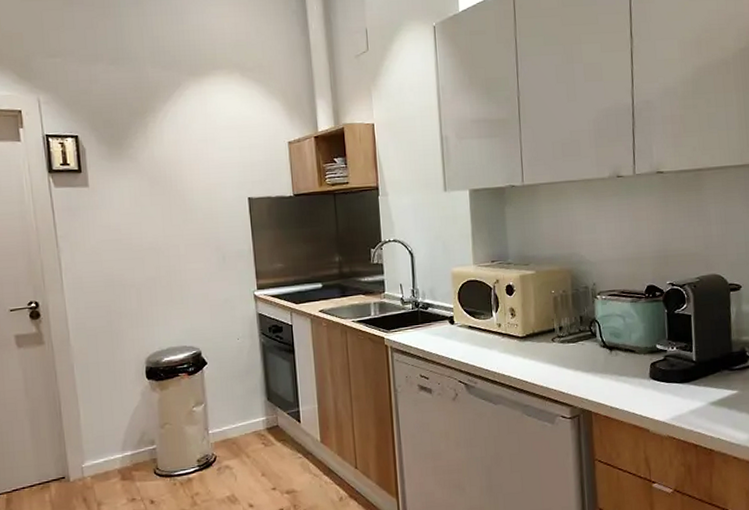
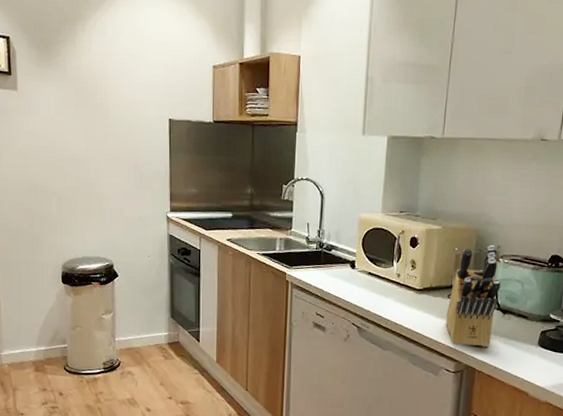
knife block: none [553,282,603,389] -> present [446,244,501,347]

